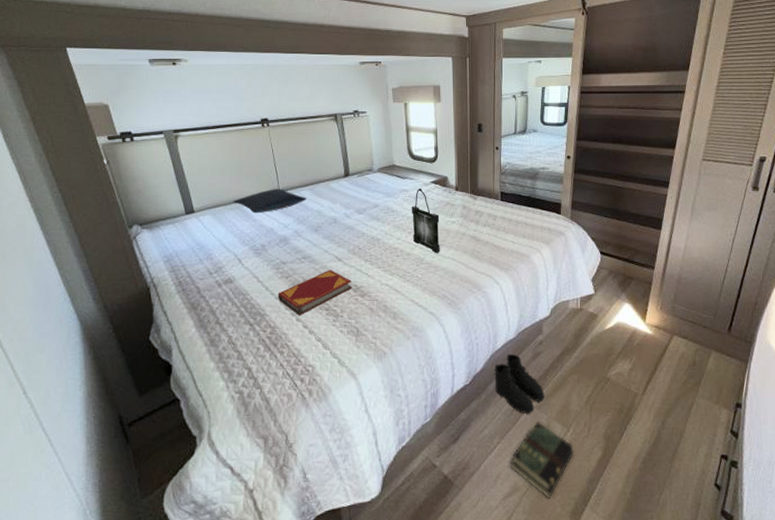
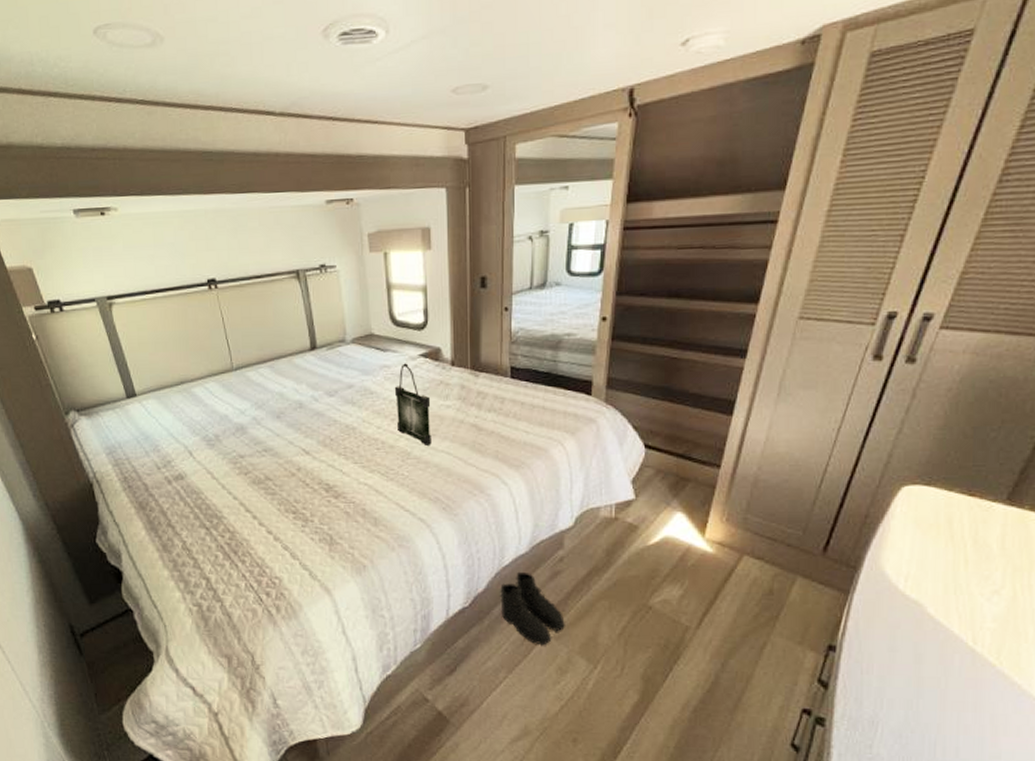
pillow: present [233,188,307,214] -> none [179,365,266,397]
hardback book: present [278,269,353,316] -> none [236,465,324,520]
book: present [509,421,575,498] -> none [519,654,603,746]

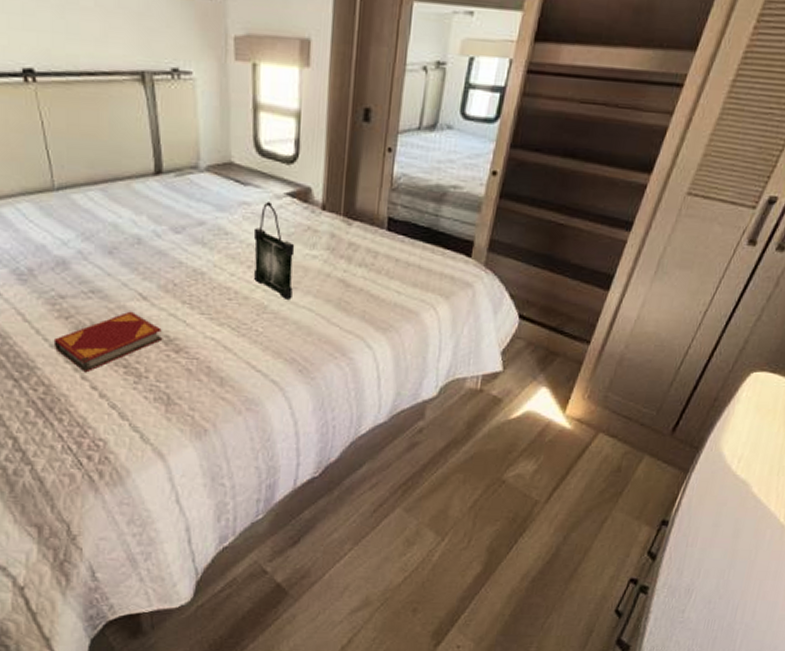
hardback book: none [236,465,324,520] -> present [53,311,163,373]
boots: present [499,571,565,646] -> none [352,441,418,518]

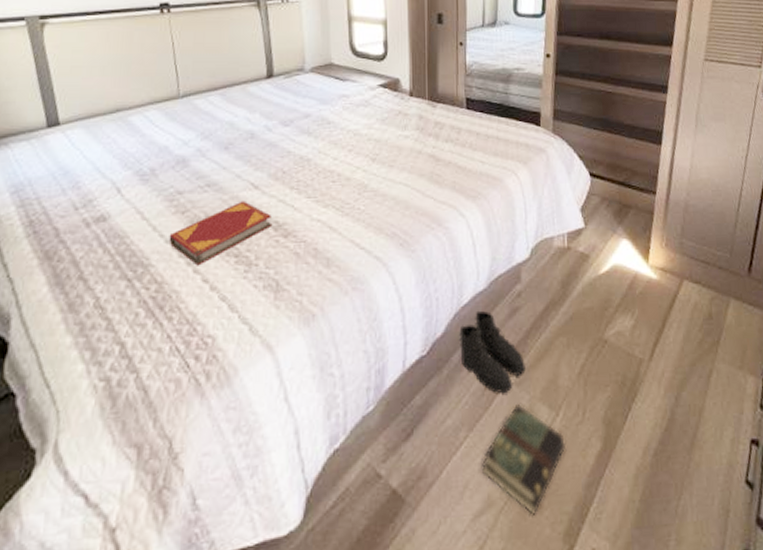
photo frame: present [253,201,295,299] -> none [352,93,389,177]
boots: none [352,441,418,518] -> present [458,310,526,394]
book: none [362,526,448,616] -> present [481,403,567,515]

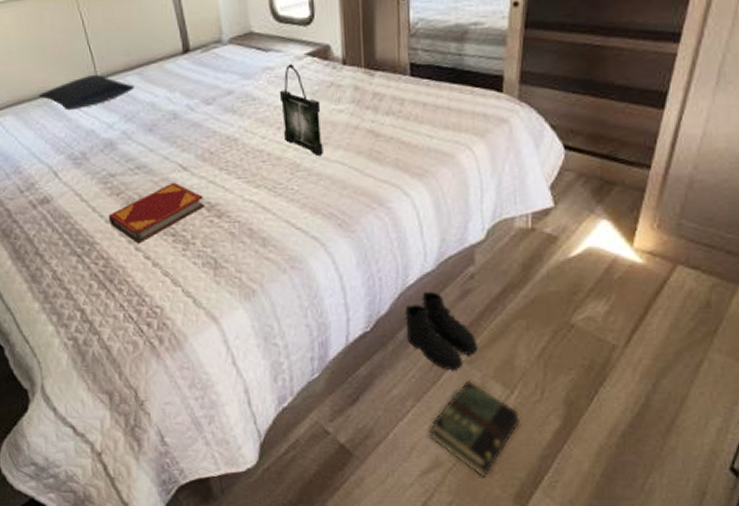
pillow: none [114,92,215,126] -> present [38,74,135,111]
photo frame: none [352,93,389,177] -> present [279,64,323,156]

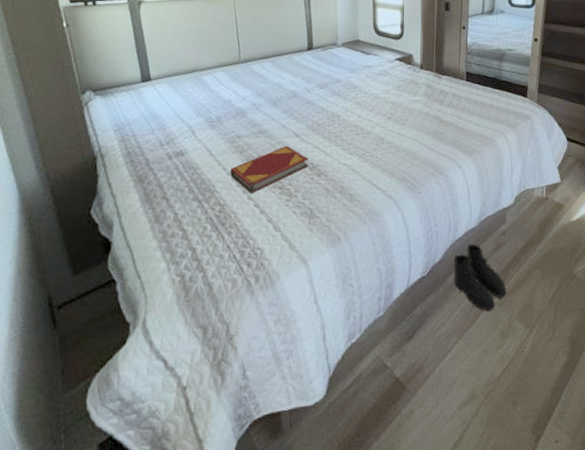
pillow: present [38,74,135,111] -> none [191,59,268,84]
photo frame: present [279,64,323,156] -> none [374,65,403,133]
book: present [428,379,521,477] -> none [467,319,538,409]

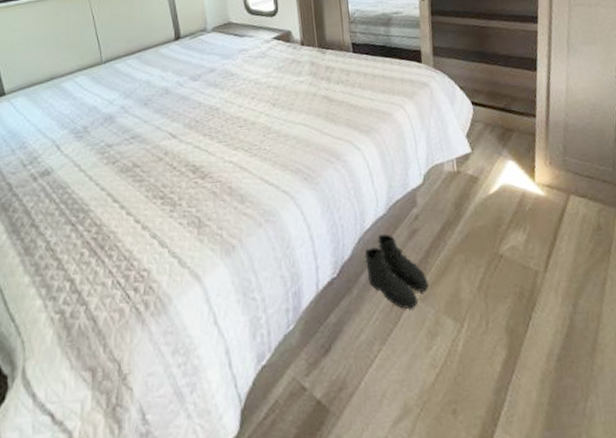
hardback book: present [230,145,309,194] -> none [103,149,191,209]

